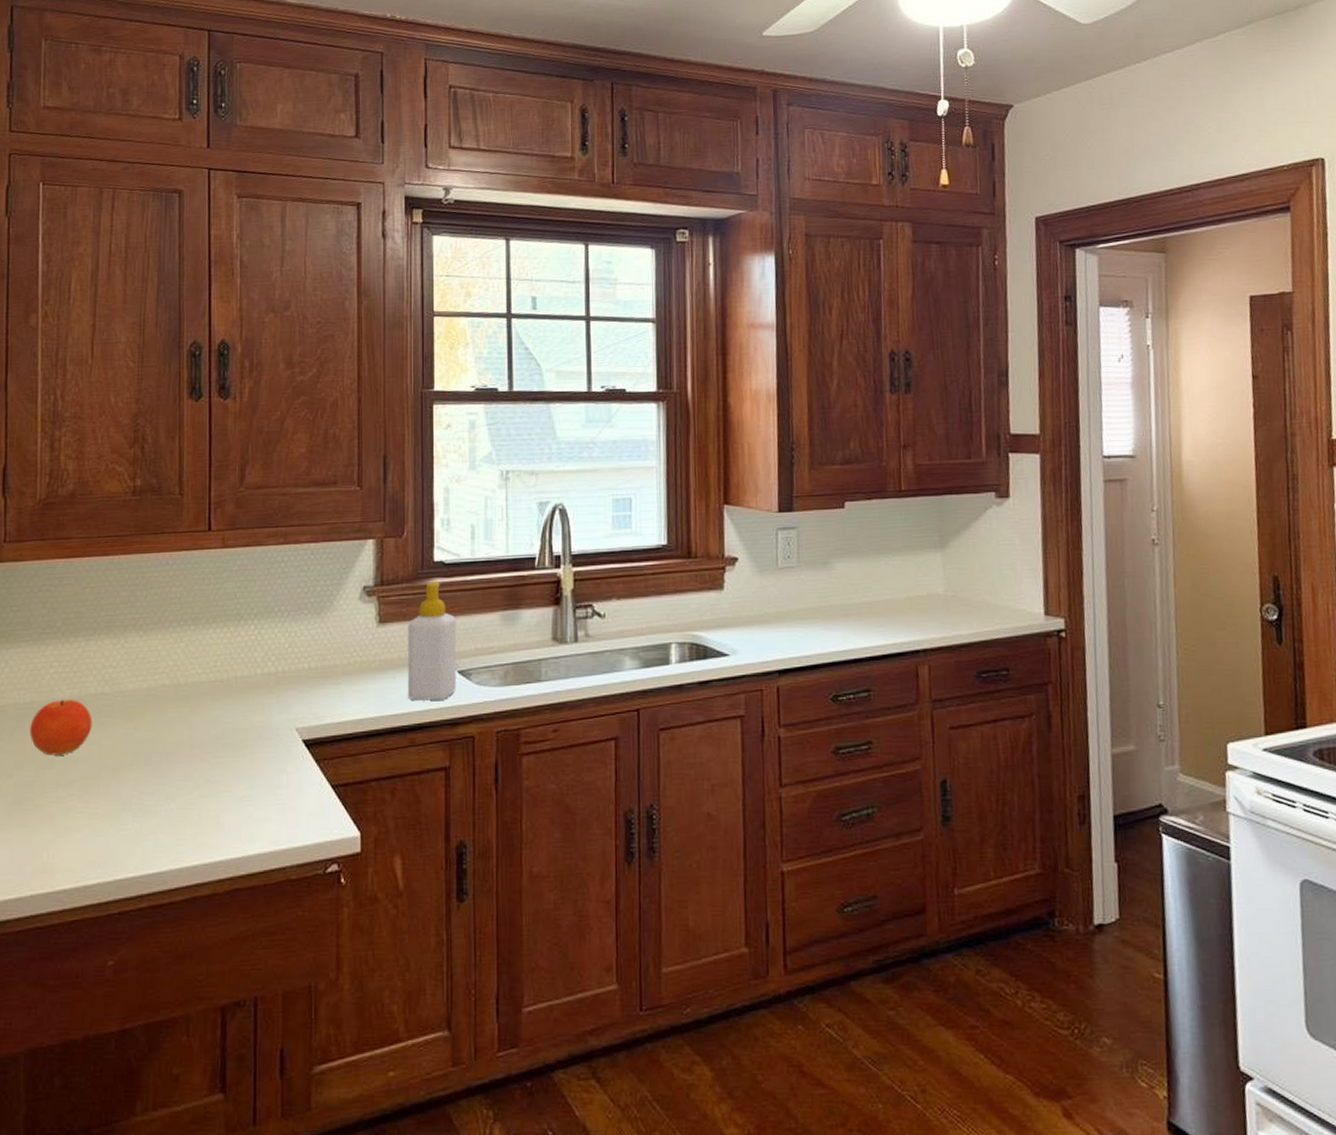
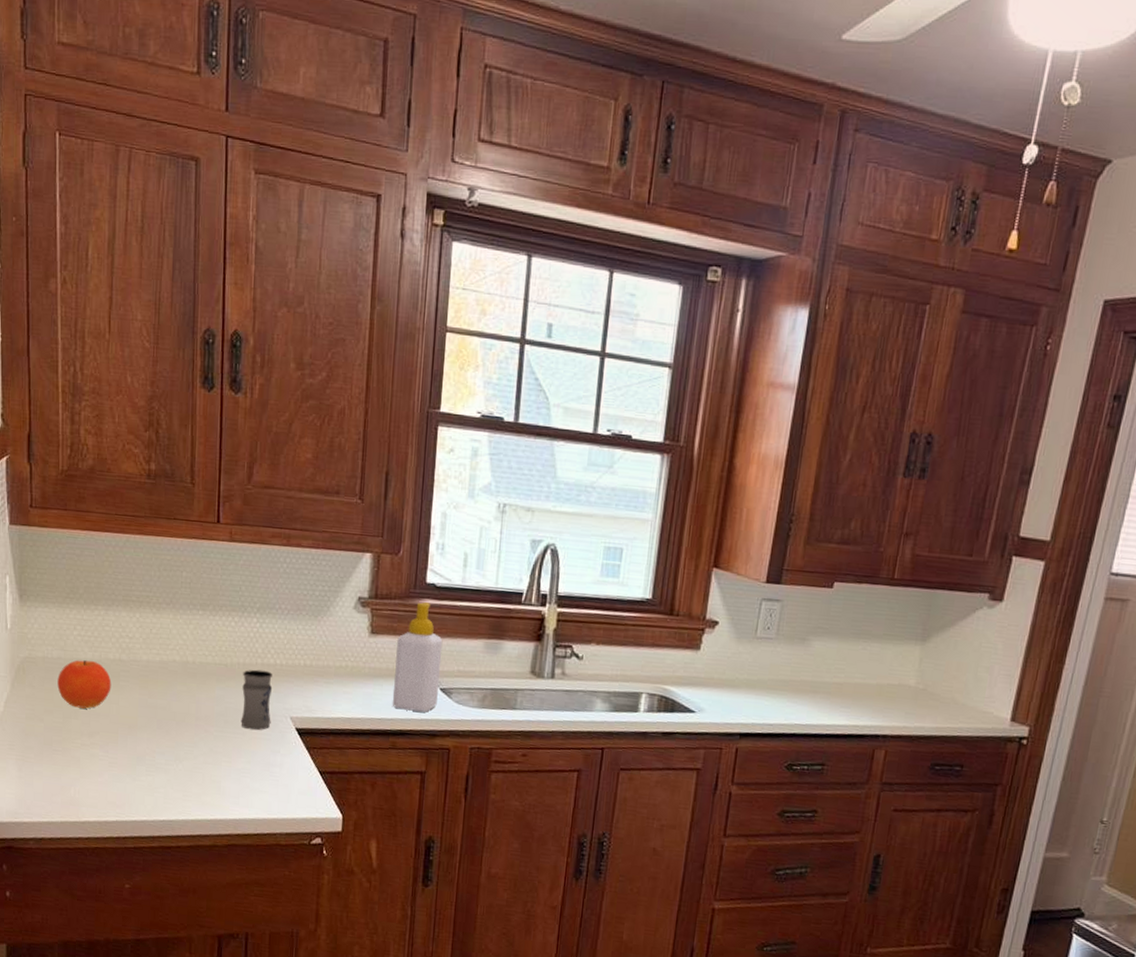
jar: none [240,680,275,750] -> present [241,669,273,731]

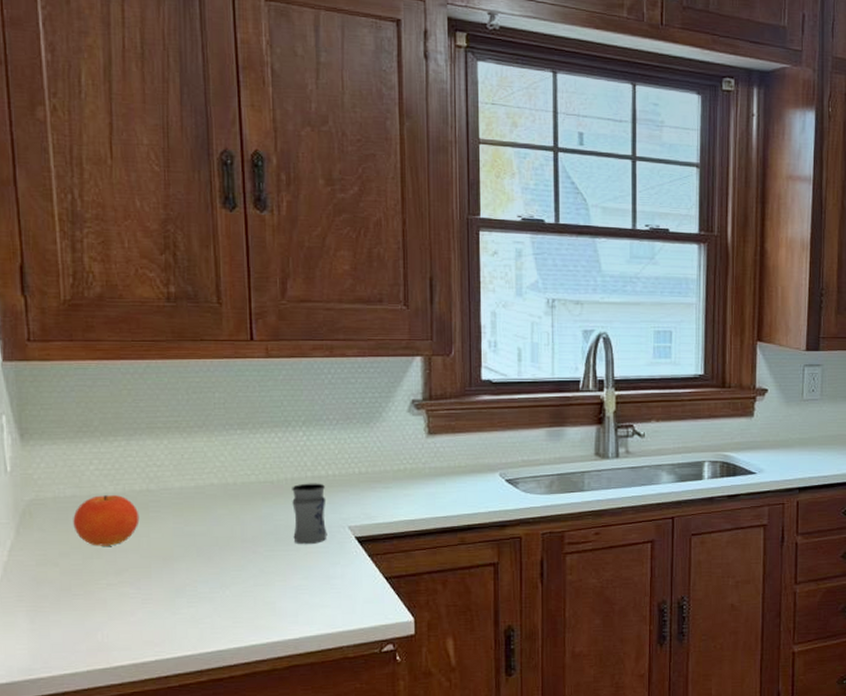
soap bottle: present [392,602,443,712] -> none [456,399,505,505]

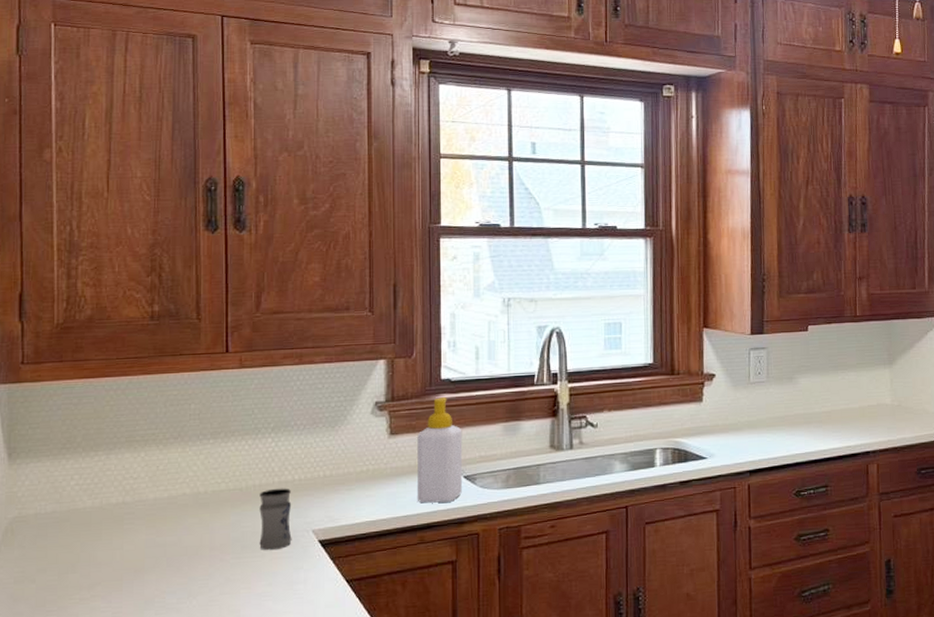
fruit: present [73,495,140,546] -> none [52,509,114,561]
soap bottle: none [456,399,505,505] -> present [416,397,463,503]

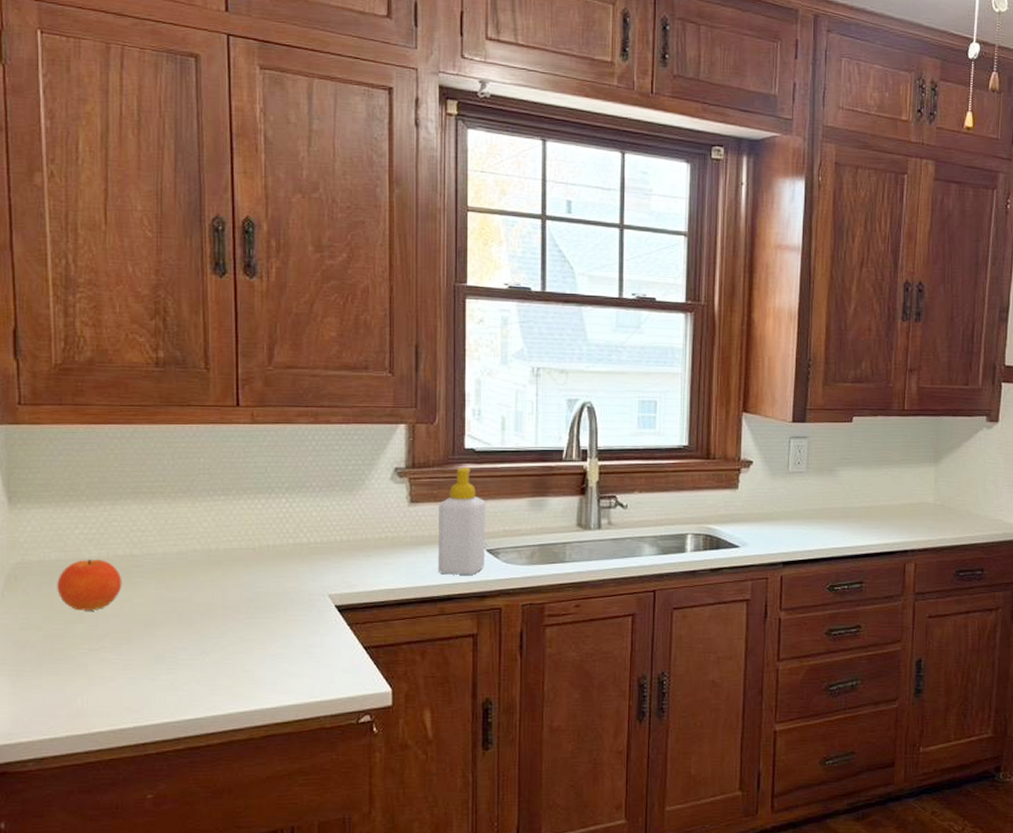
fruit: none [52,509,114,561] -> present [57,560,122,611]
jar: present [259,488,292,551] -> none [273,550,307,613]

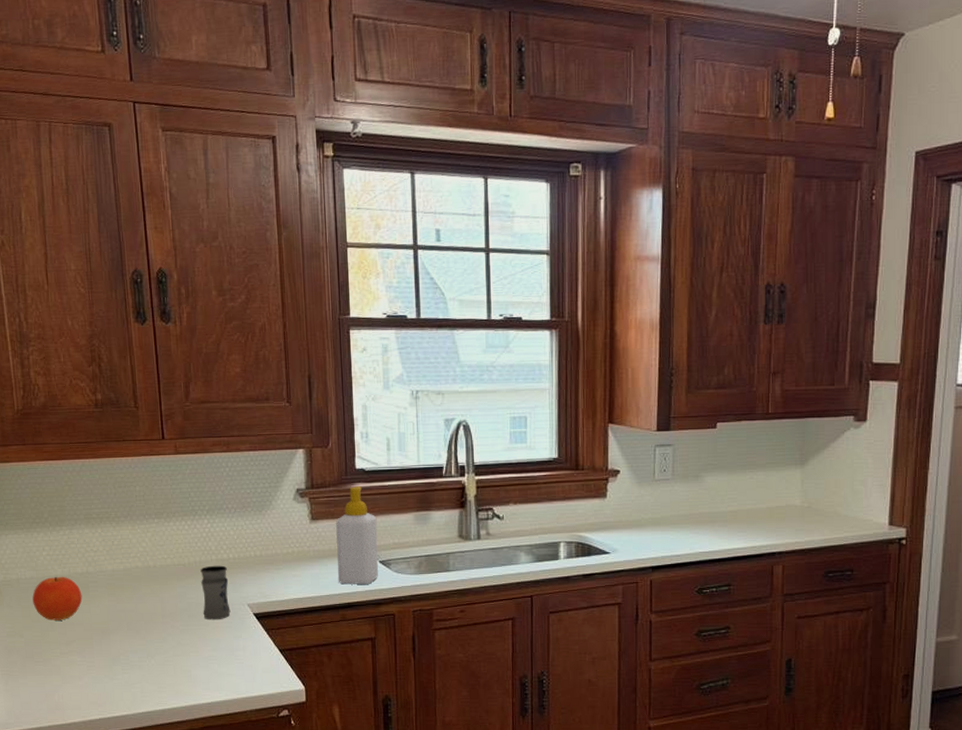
jar: none [273,550,307,613] -> present [200,565,231,620]

